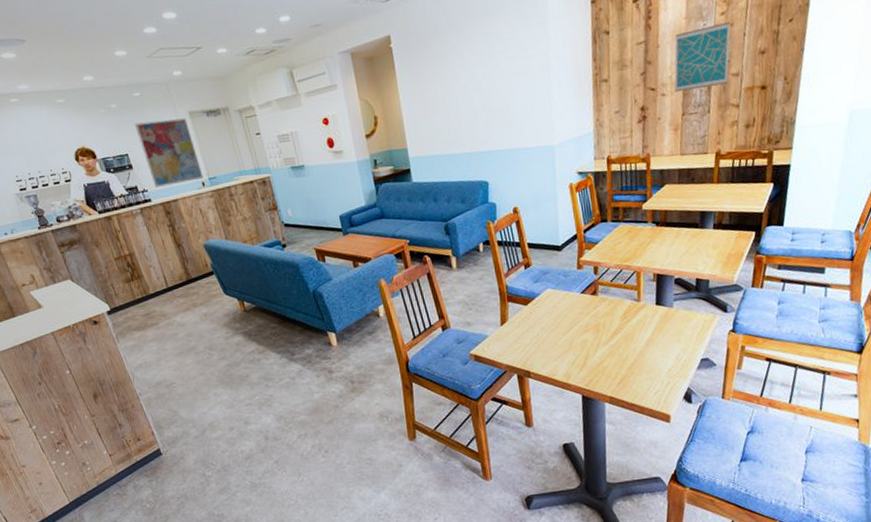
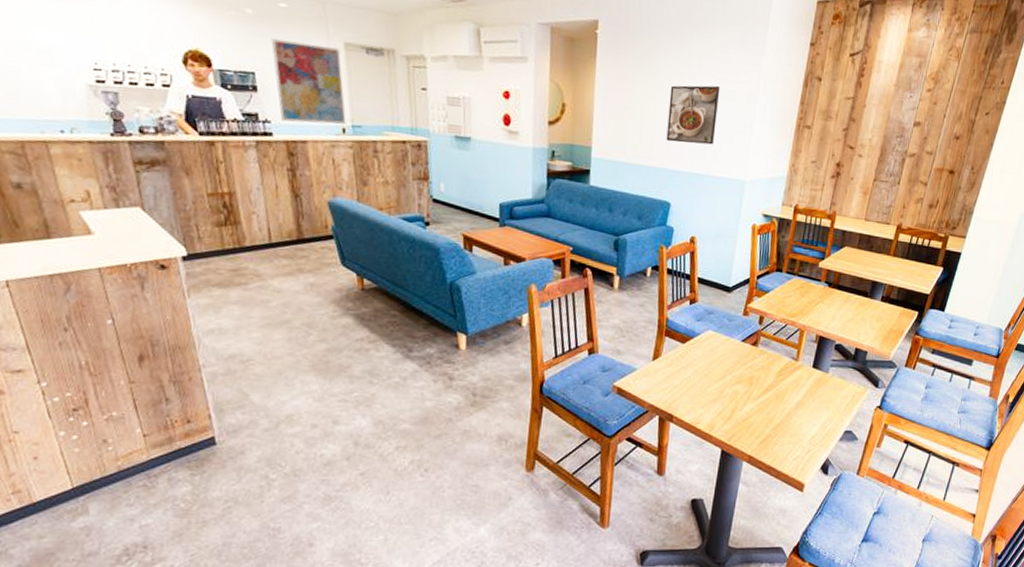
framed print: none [466,64,517,127] -> present [666,85,720,145]
wall art: present [674,21,731,92] -> none [871,98,934,160]

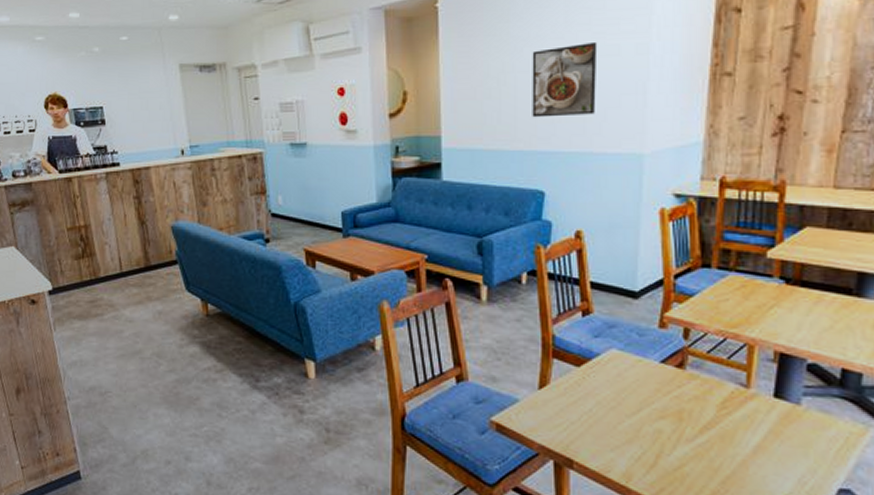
wall art: present [271,37,346,124] -> none [115,70,184,151]

